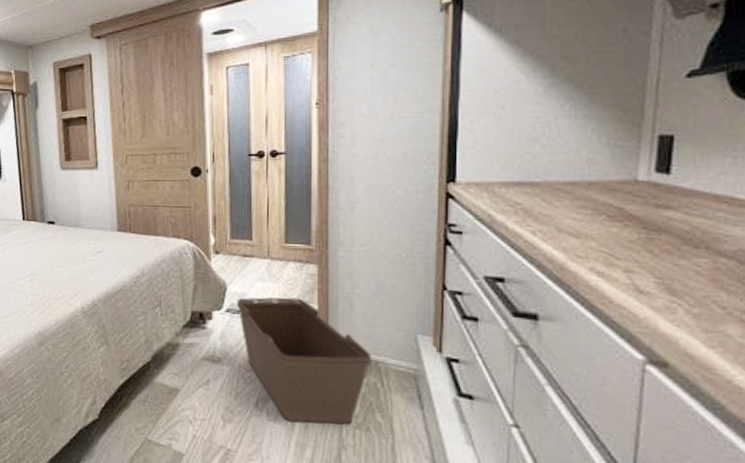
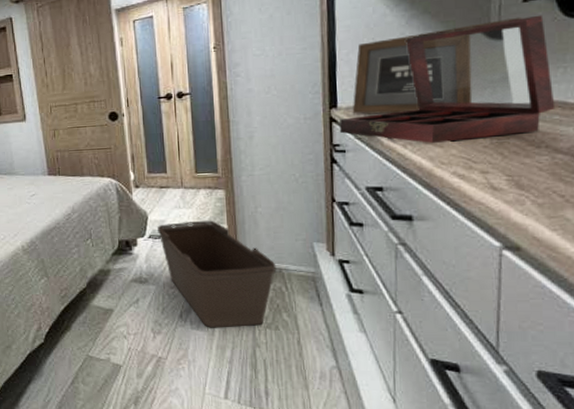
jewelry box: none [458,93,720,233] -> present [340,15,556,144]
picture frame: none [473,94,686,194] -> present [352,17,523,114]

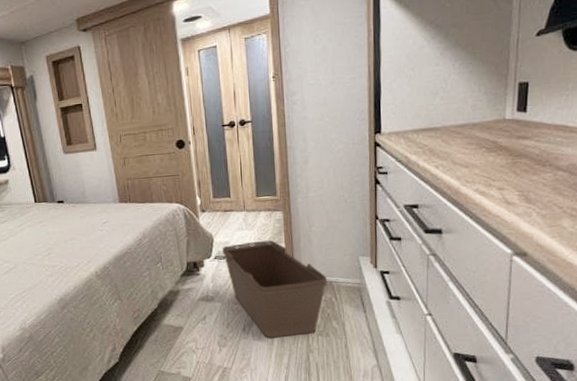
jewelry box: present [340,15,556,144] -> none [383,48,558,165]
picture frame: present [352,17,523,114] -> none [393,49,536,139]

